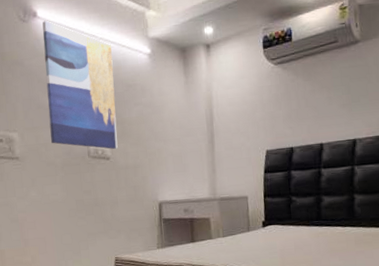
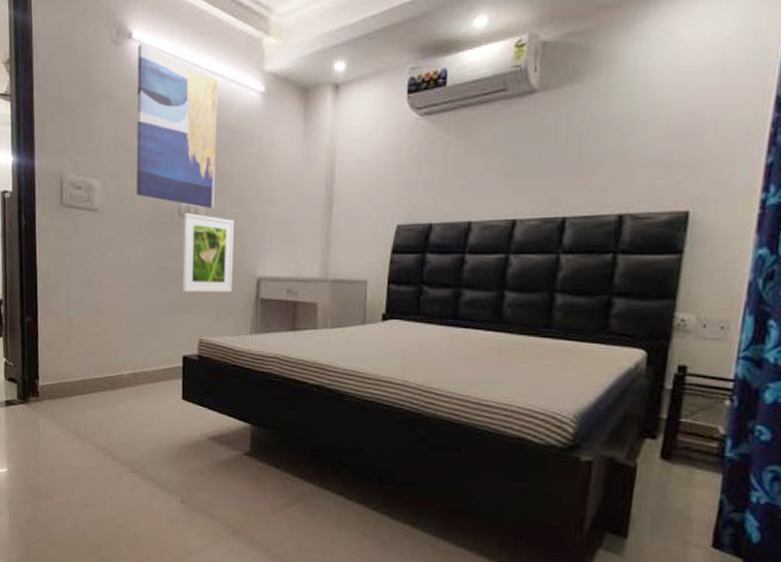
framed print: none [92,154,140,220] -> present [181,212,235,293]

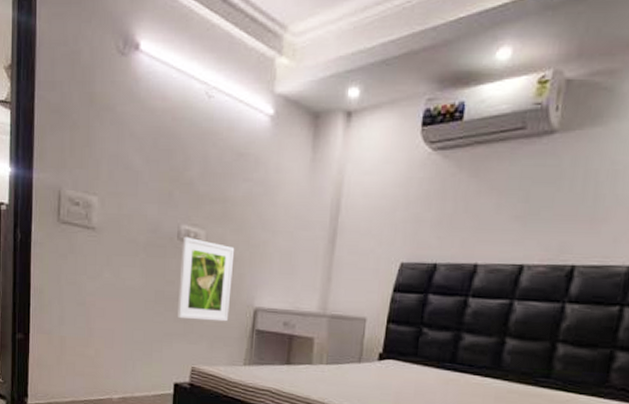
wall art: present [136,43,217,209] -> none [136,56,225,235]

